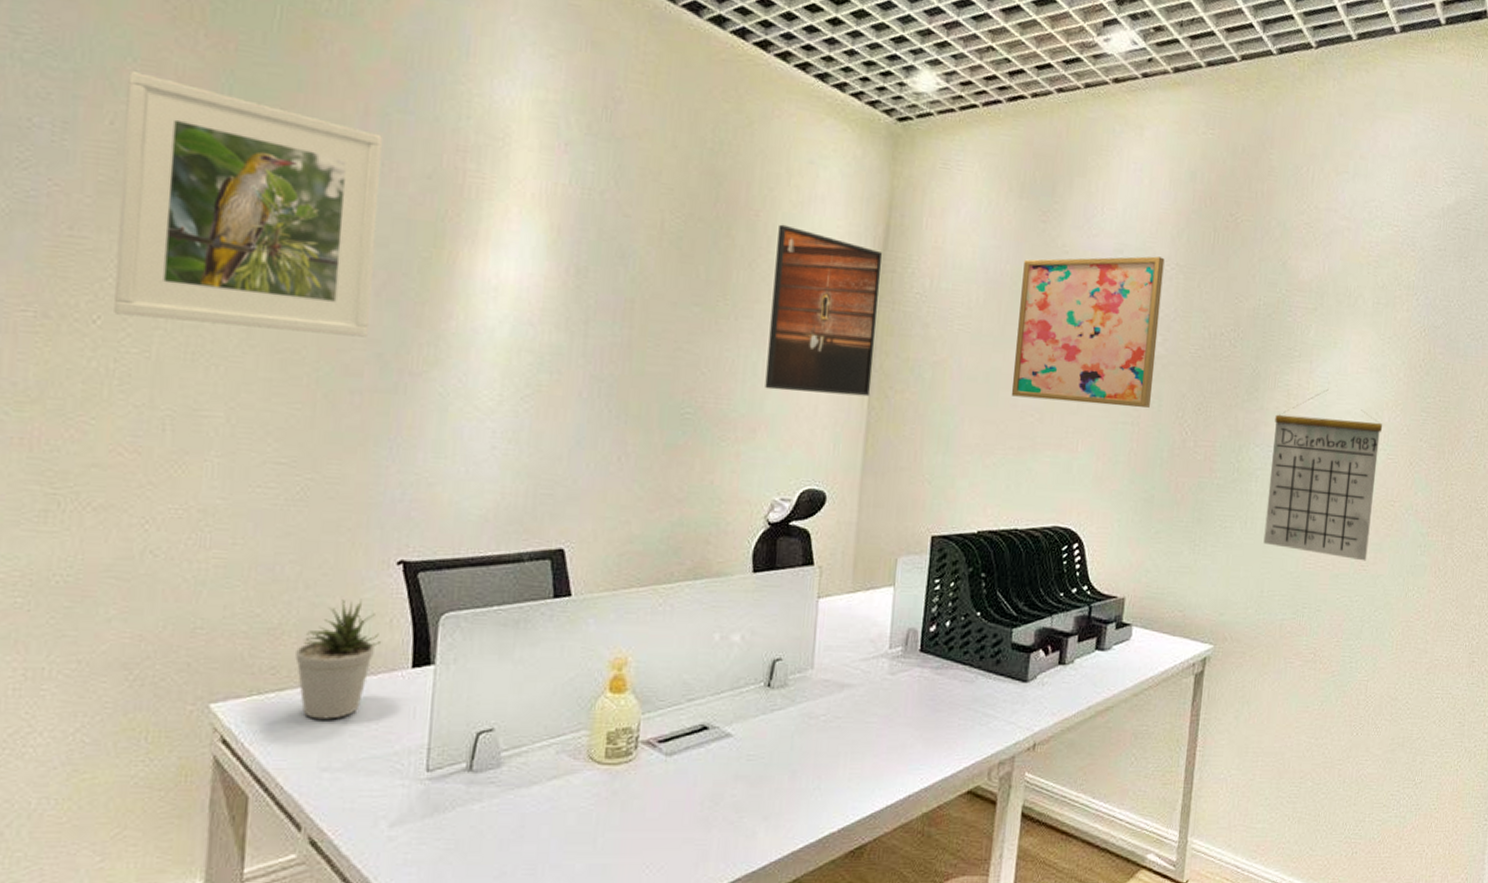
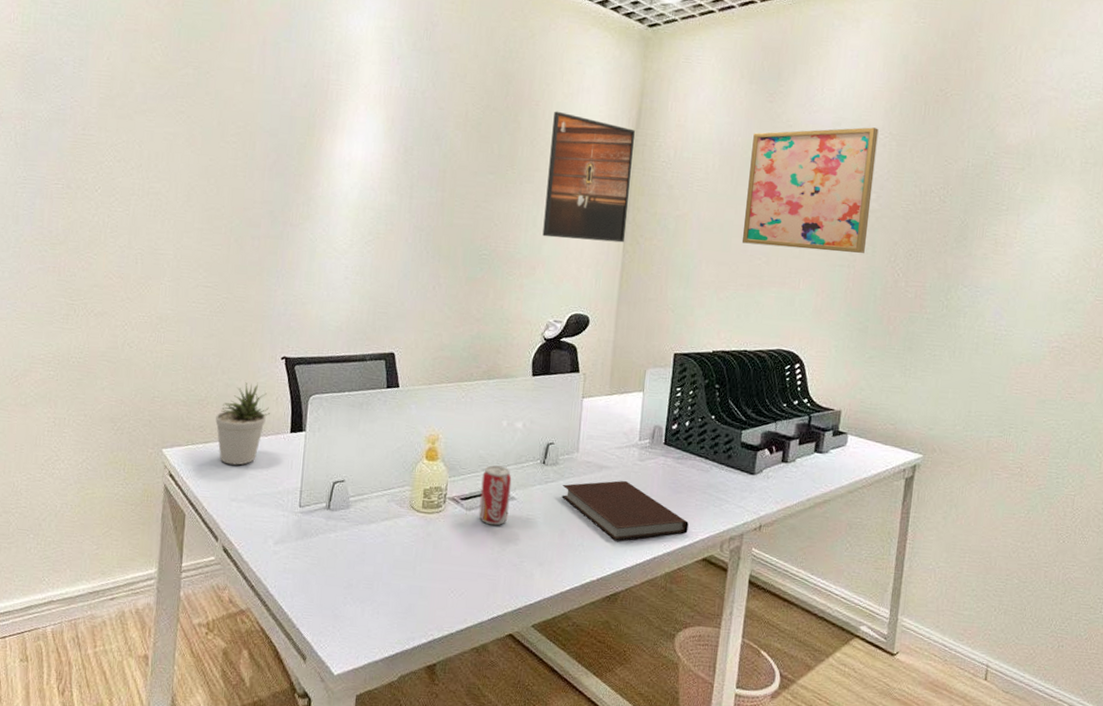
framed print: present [114,71,382,338] -> none [108,24,274,200]
beverage can: none [683,693,727,773] -> present [478,465,512,526]
notebook: none [792,700,950,779] -> present [561,480,689,542]
calendar: present [1263,389,1383,561] -> none [971,238,1091,390]

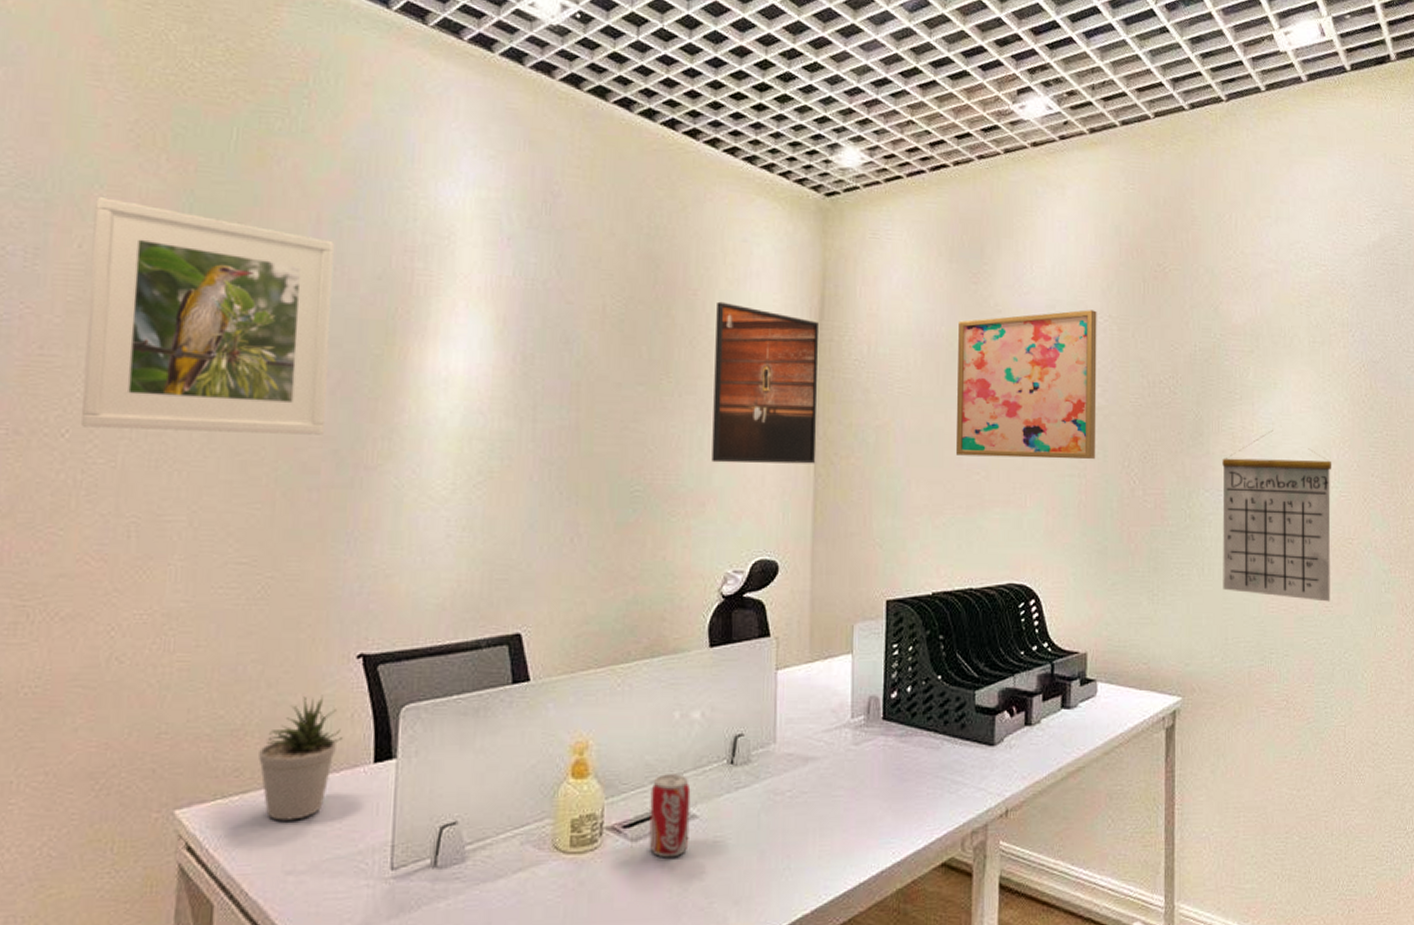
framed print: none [108,24,274,200] -> present [81,197,334,435]
notebook: present [561,480,689,542] -> none [758,773,920,856]
calendar: none [971,238,1091,390] -> present [1222,430,1332,602]

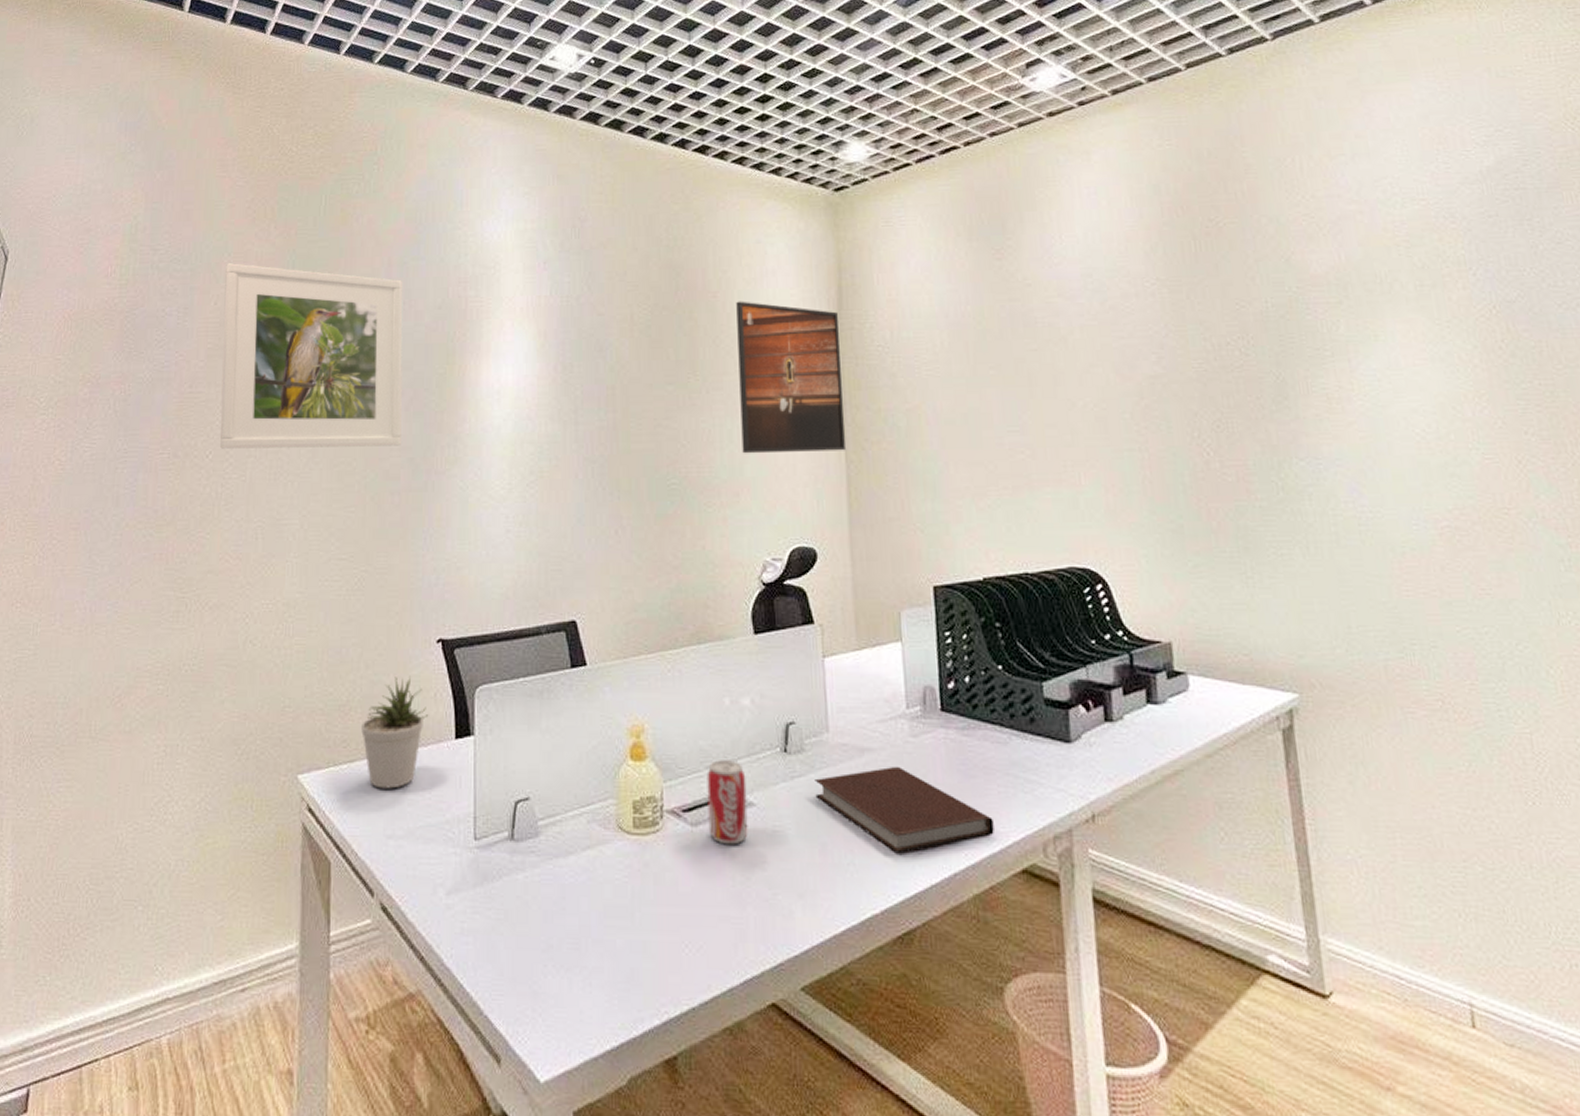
notebook: none [758,773,920,856] -> present [815,766,994,854]
wall art: present [955,310,1097,460] -> none [985,274,1157,435]
calendar: present [1222,430,1332,602] -> none [1317,388,1488,584]

